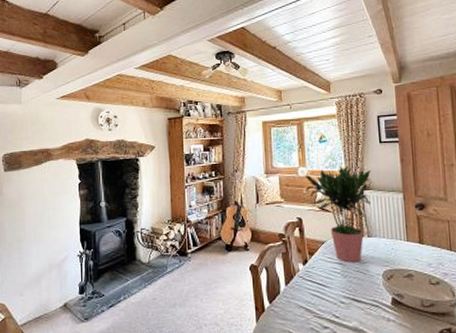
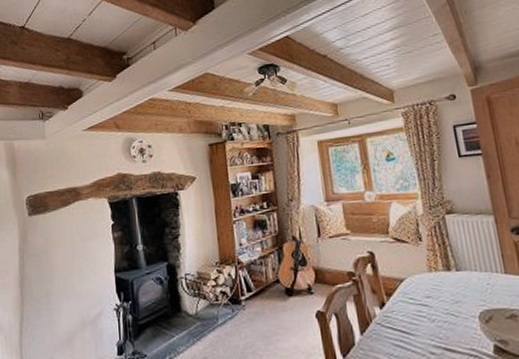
potted plant: present [305,166,371,263] -> none [373,186,456,304]

